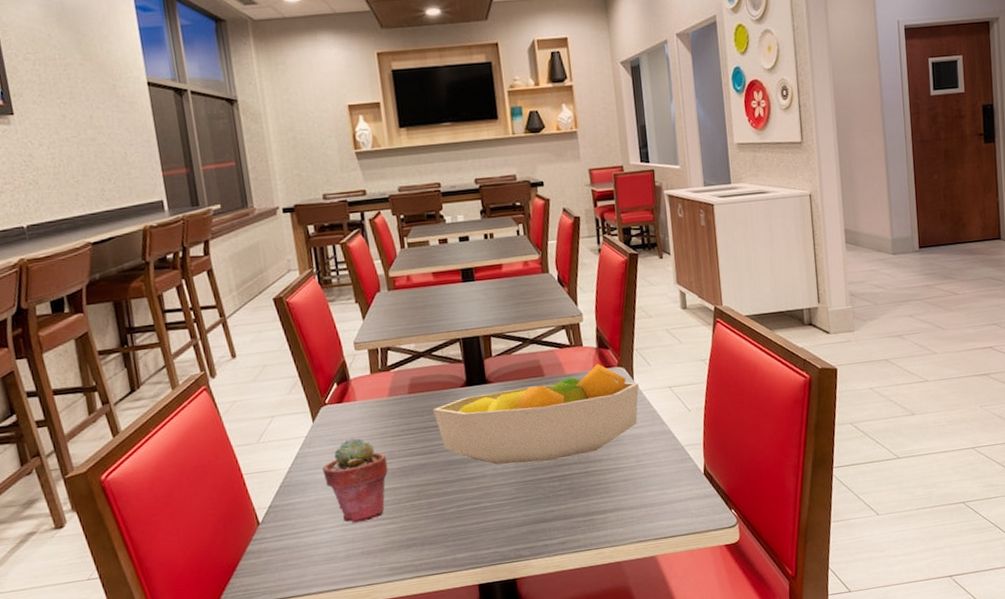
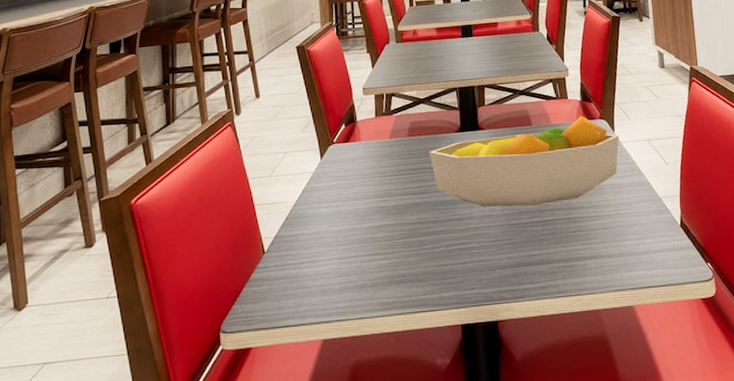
potted succulent: present [322,437,388,523] -> none [325,175,385,257]

